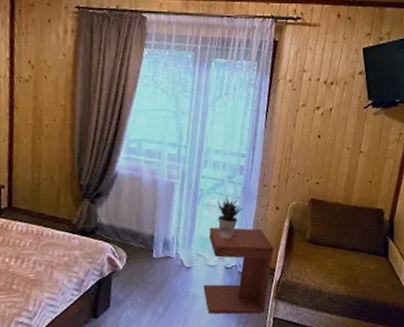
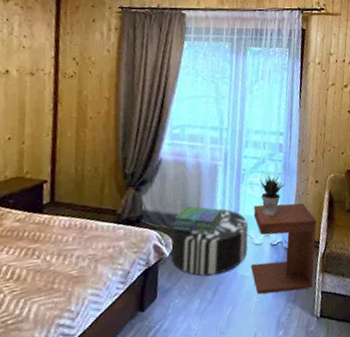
pouf: none [125,226,203,291] -> present [171,208,249,276]
stack of books: none [126,222,177,251] -> present [172,205,223,234]

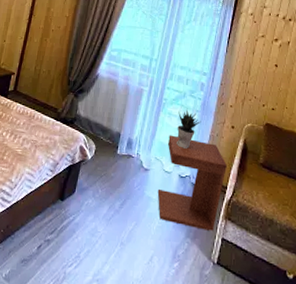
pouf: present [171,208,249,276] -> none [92,128,162,189]
stack of books: present [172,205,223,234] -> none [97,120,141,150]

